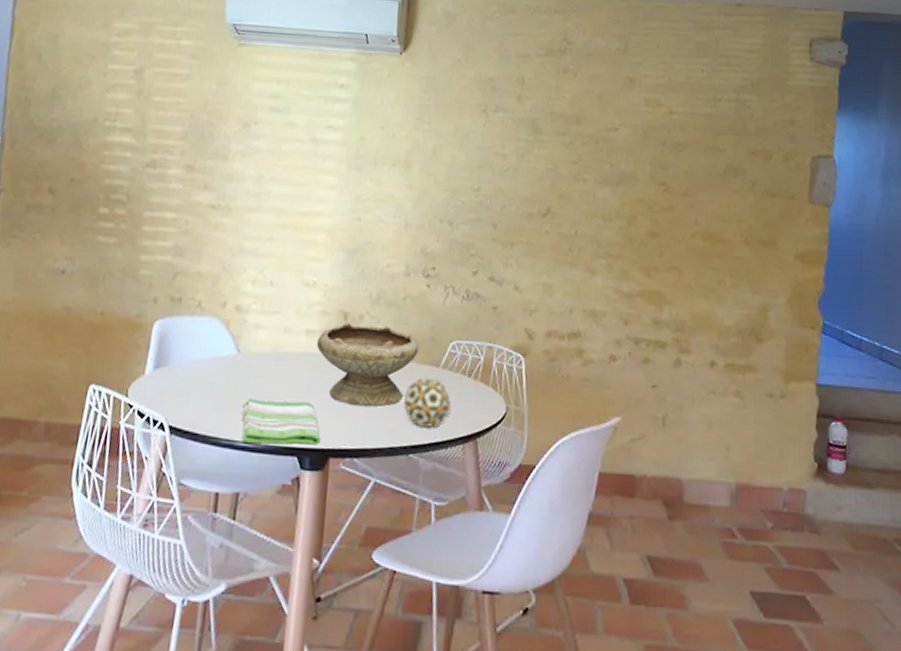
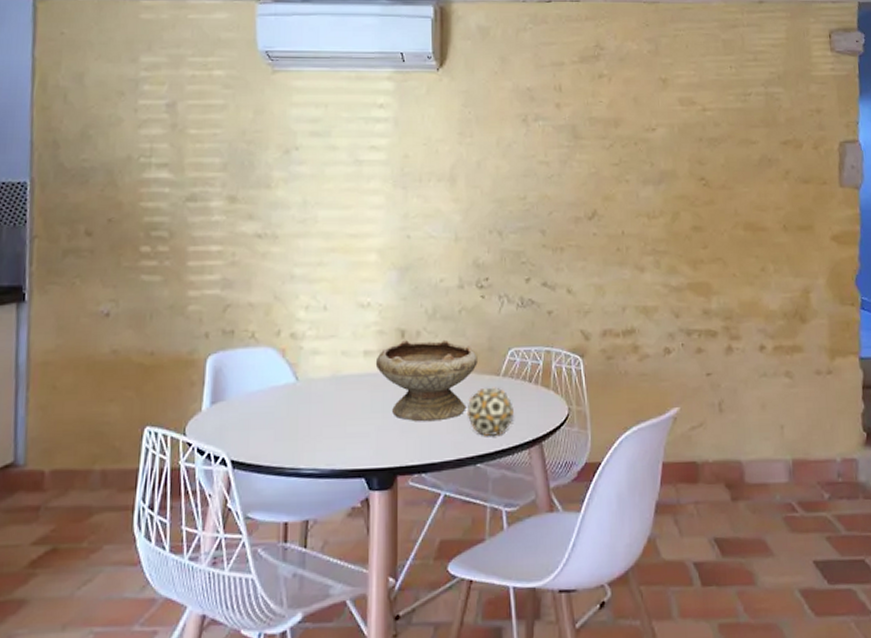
dish towel: present [242,399,320,445] -> none [305,423,386,469]

